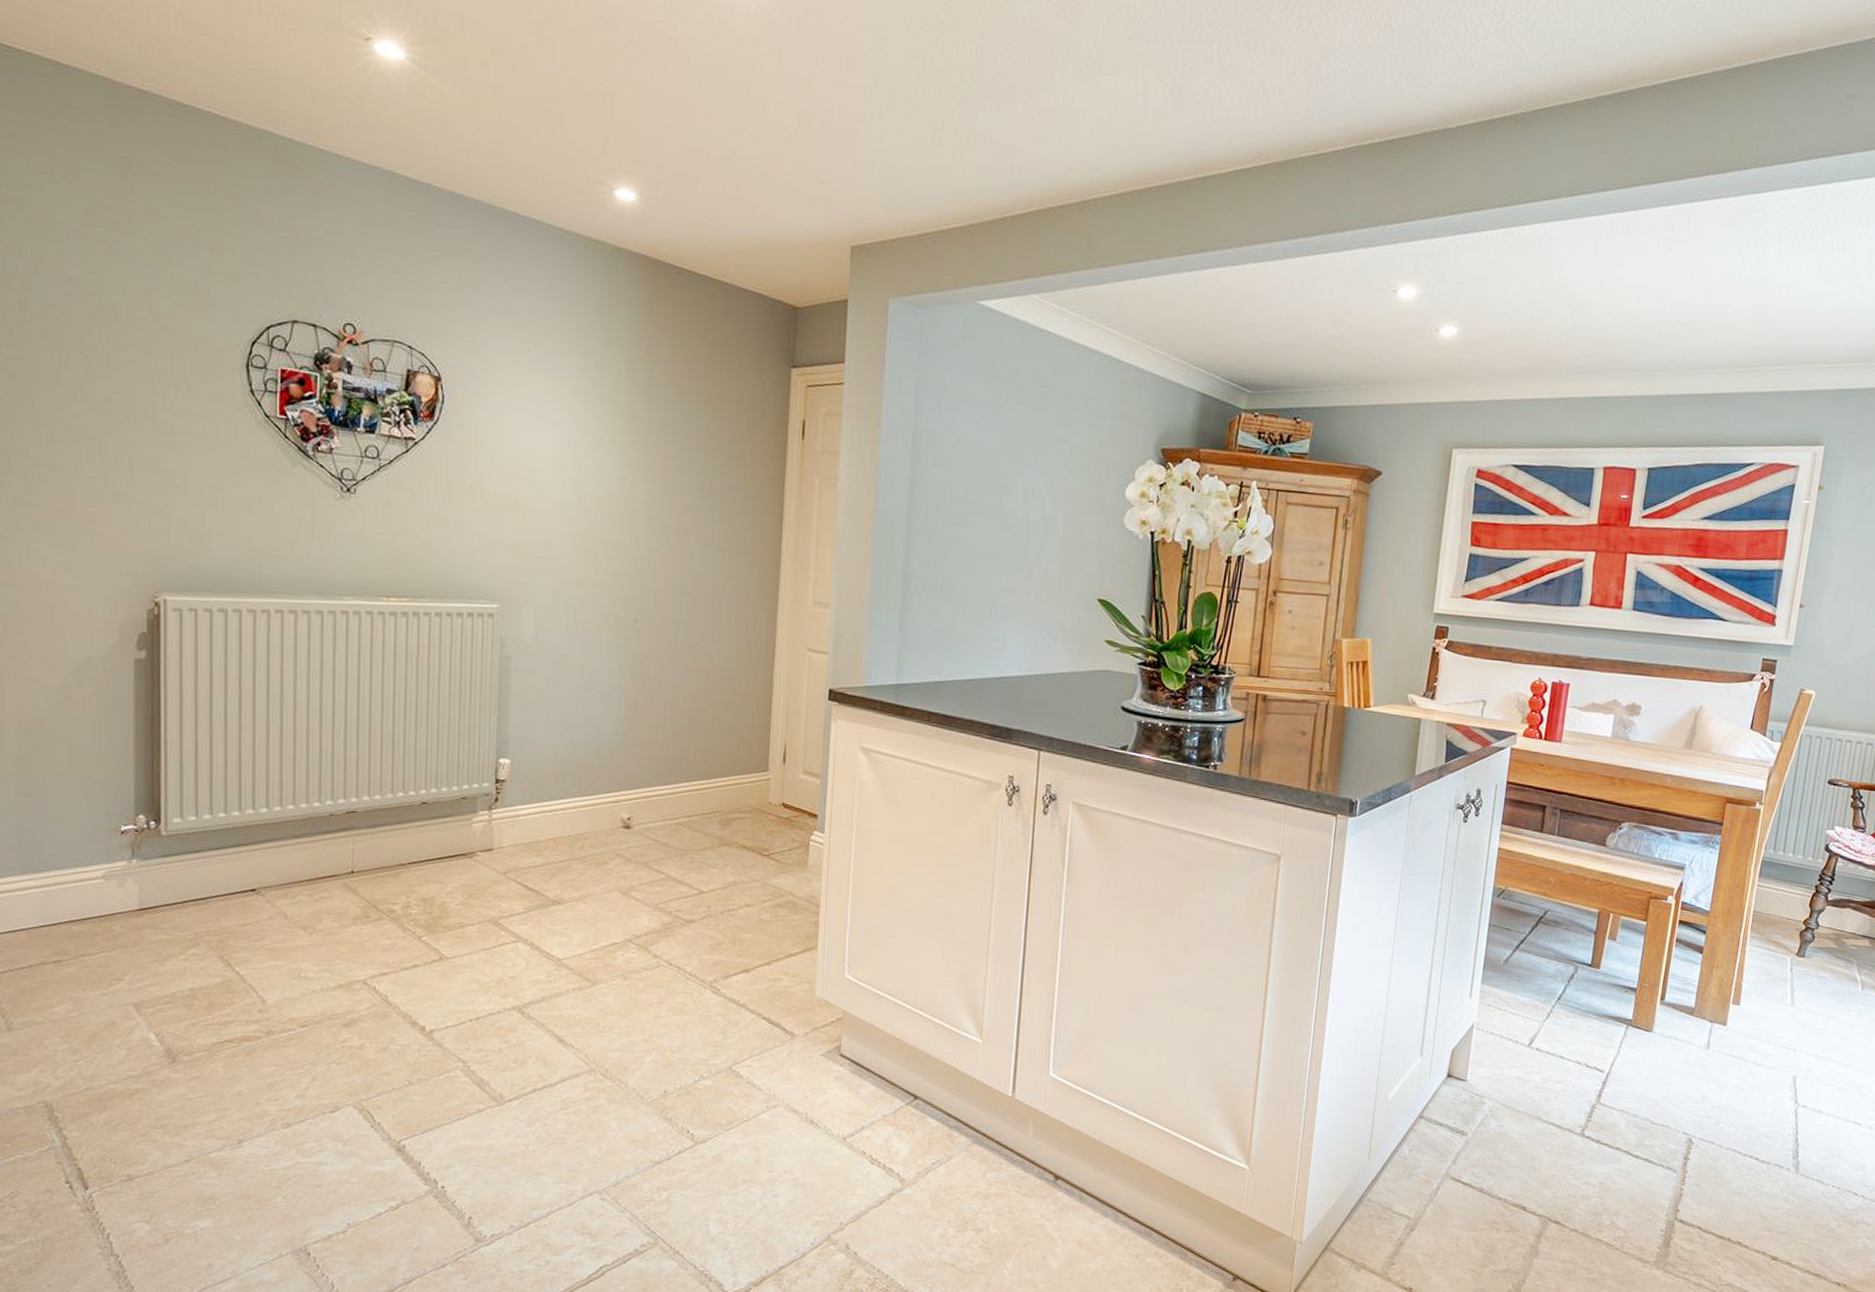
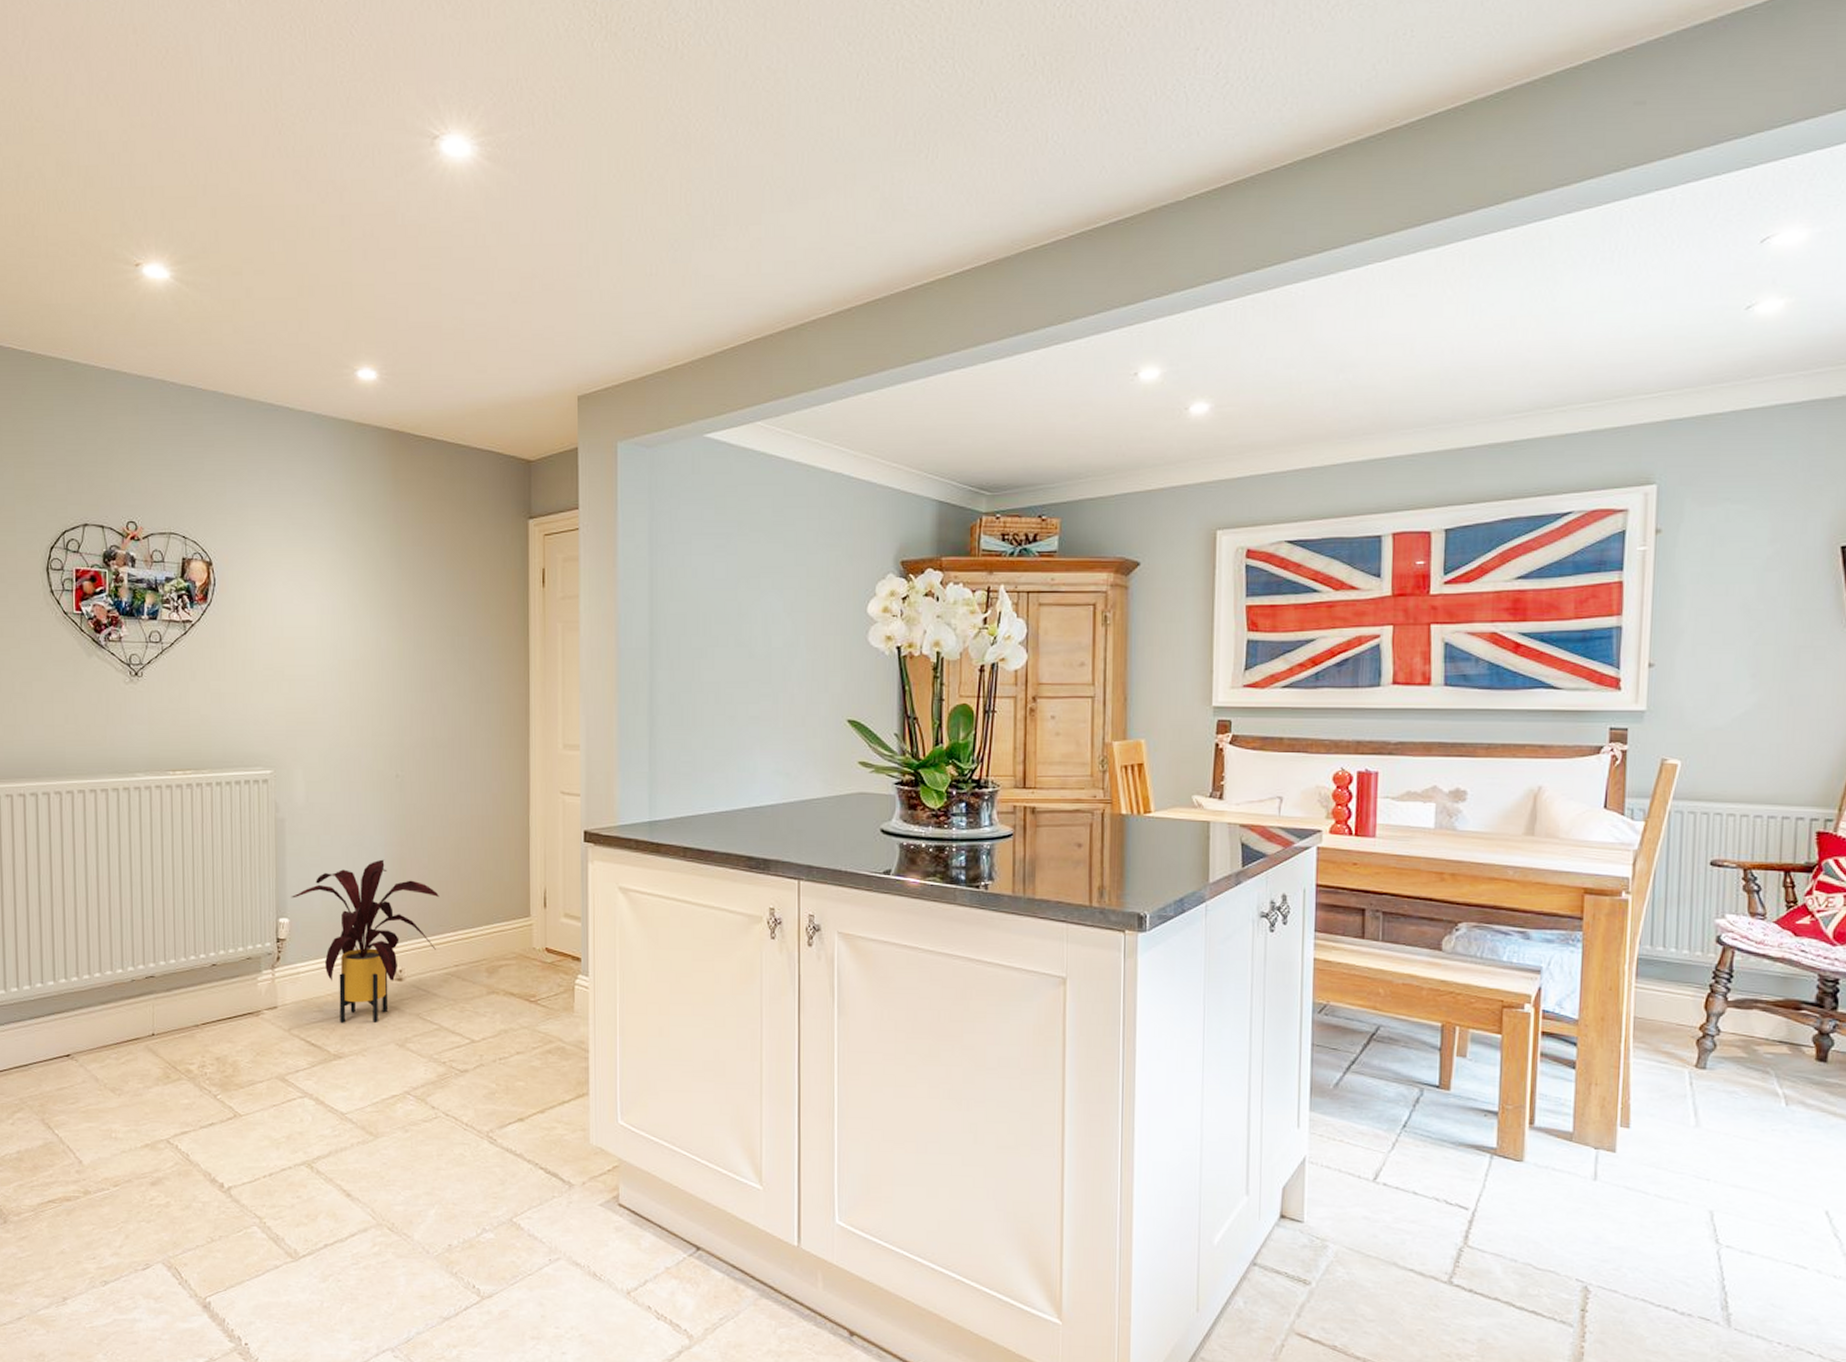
house plant: none [513,704,674,871] -> present [291,859,439,1024]

